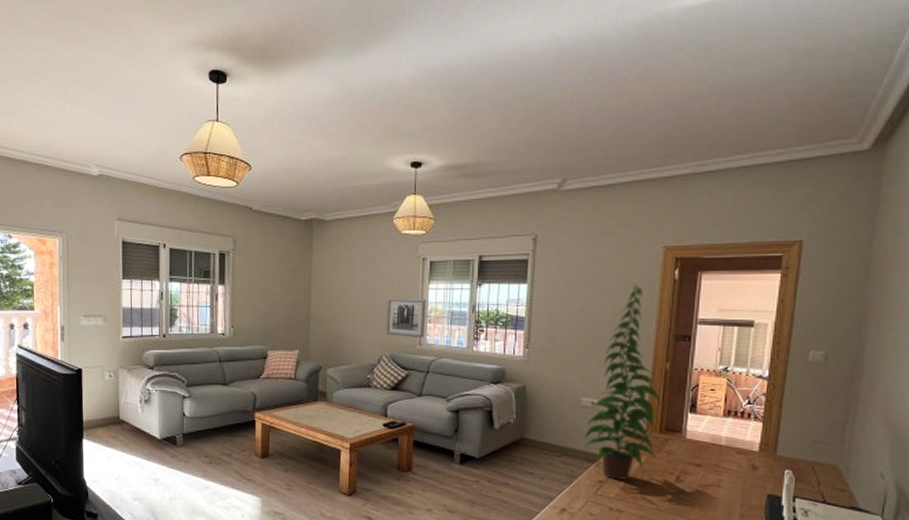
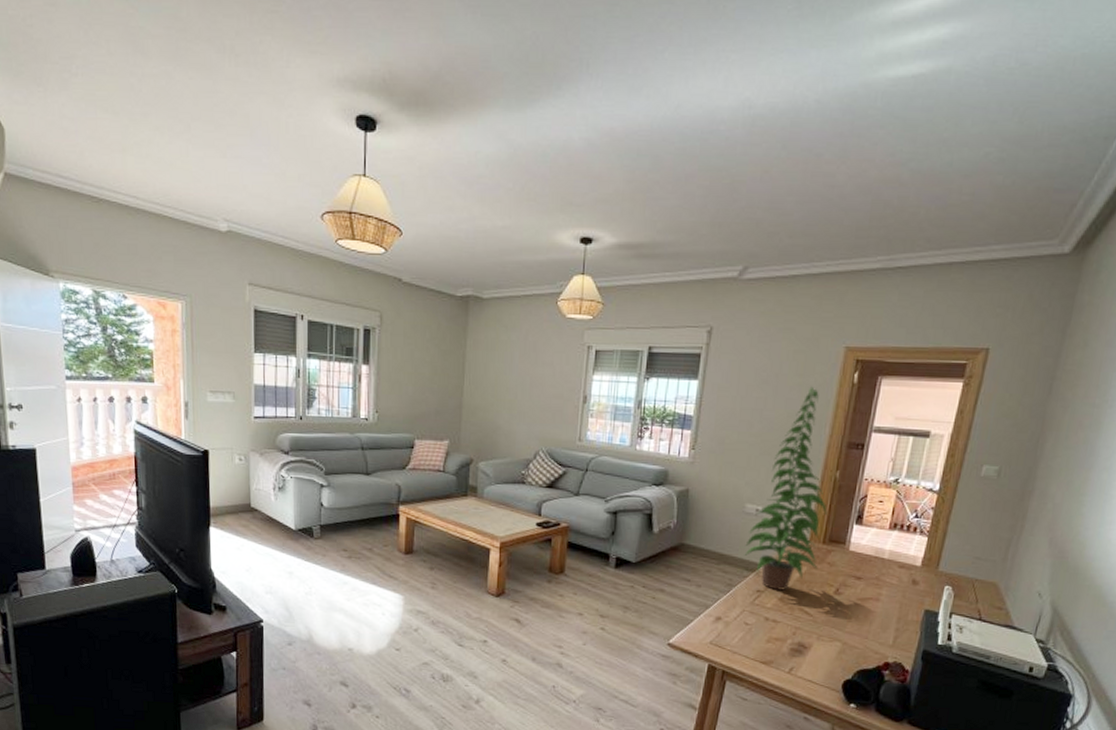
wall art: present [386,298,426,338] -> none [544,389,589,434]

